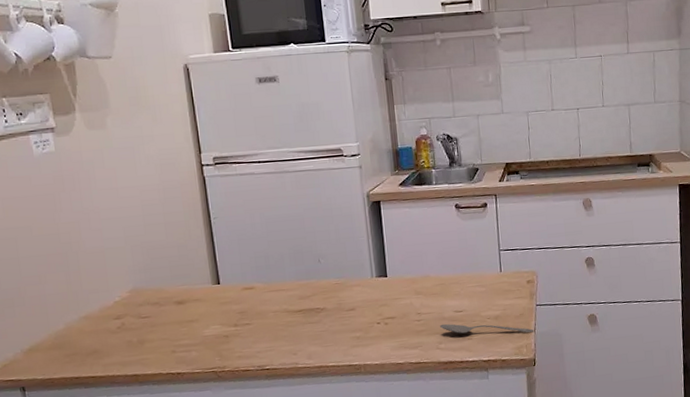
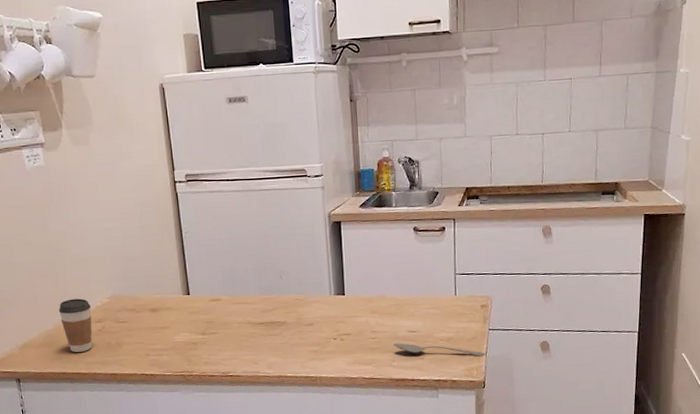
coffee cup: none [70,293,110,354] -> present [58,298,92,352]

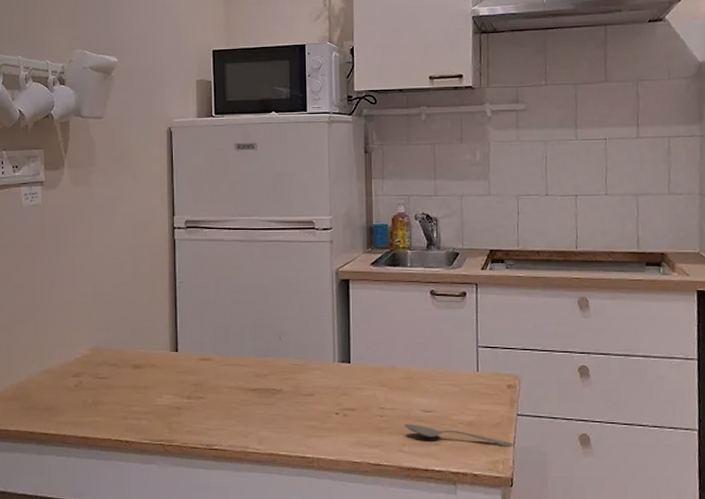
coffee cup: present [58,298,92,352] -> none [34,348,70,409]

